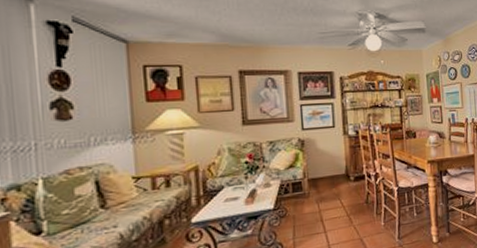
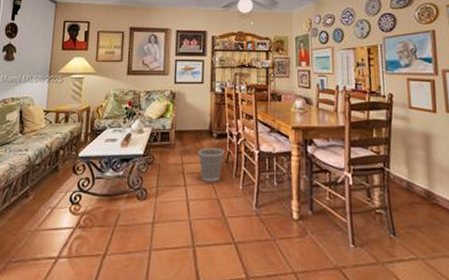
wastebasket: none [336,190,364,225] -> present [198,147,225,182]

